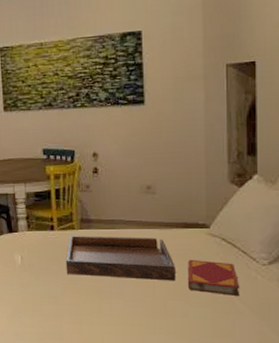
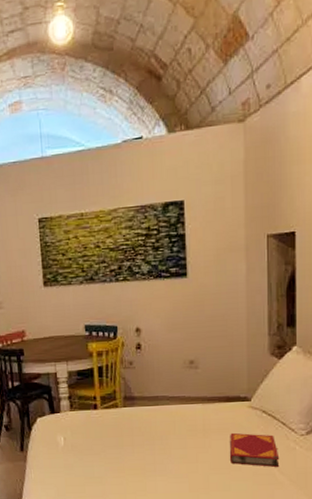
serving tray: present [65,236,176,281] -> none [109,412,218,456]

